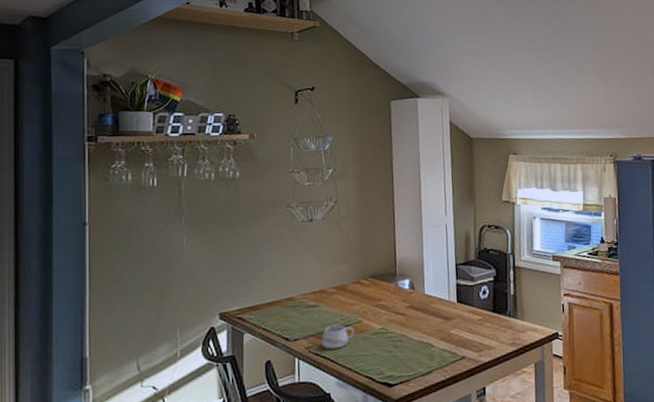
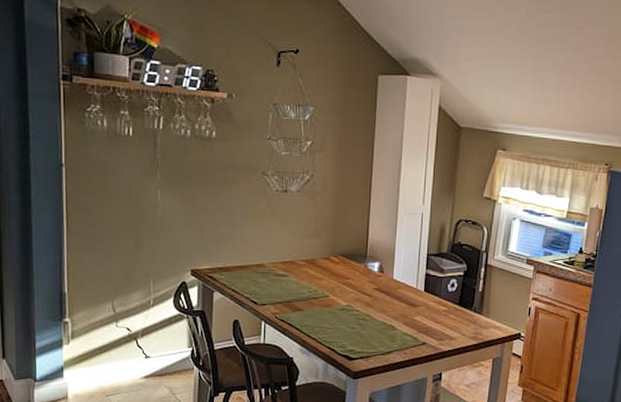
mug: present [321,324,355,350] -> none [288,296,321,318]

